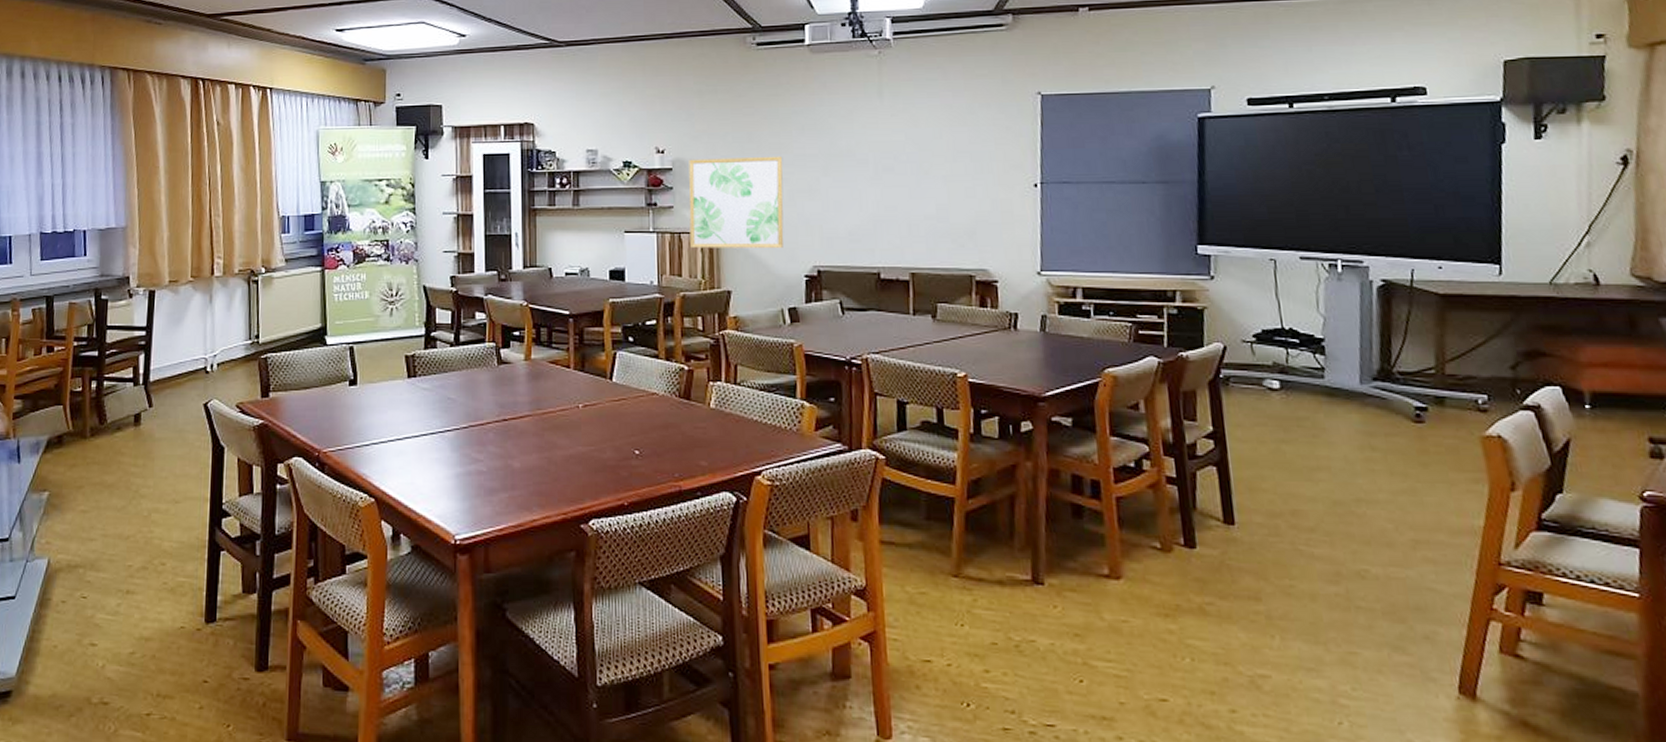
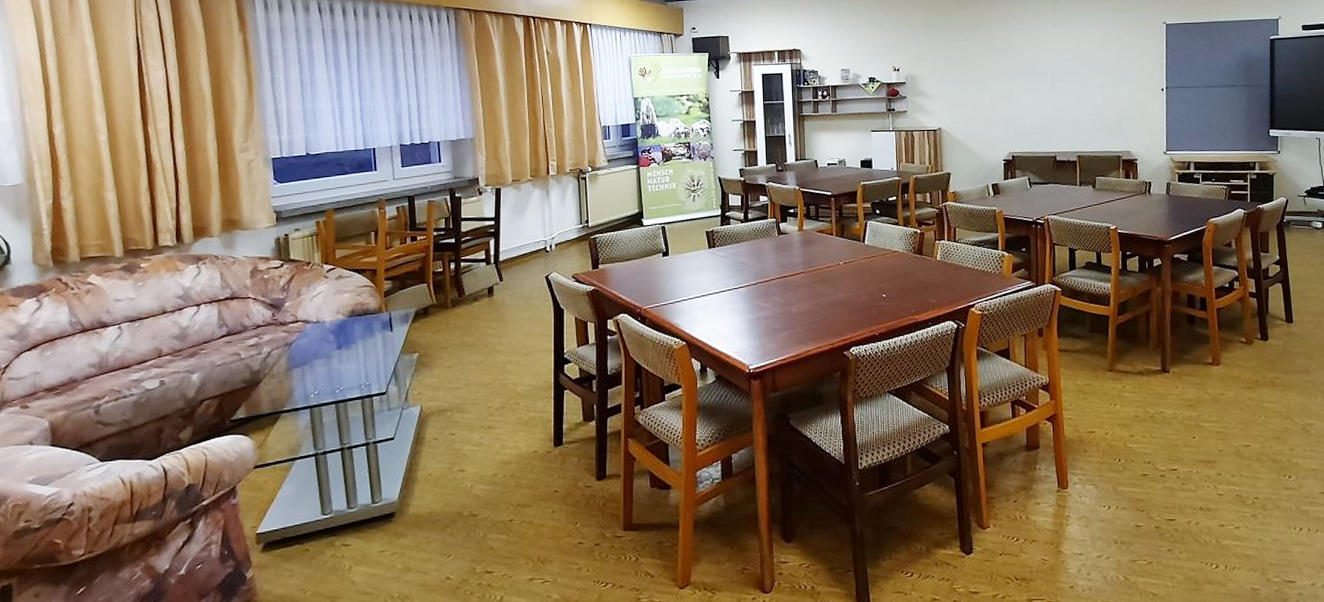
wall art: present [688,156,784,249] -> none [918,71,988,142]

